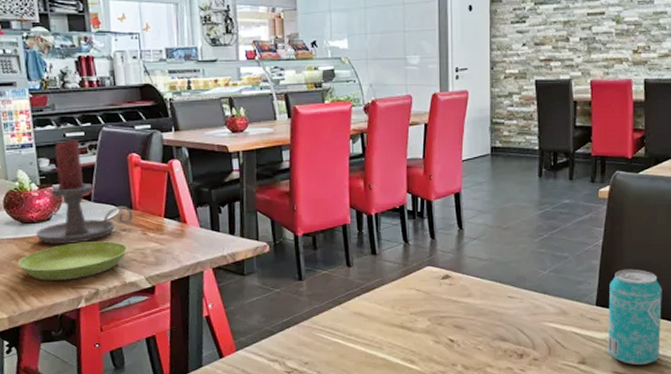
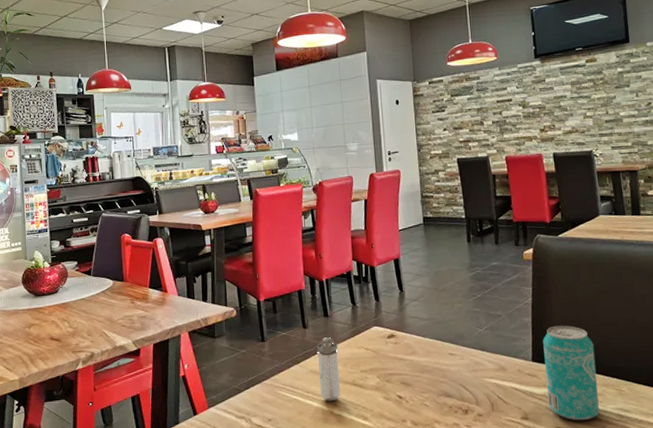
saucer: present [17,241,128,281] -> none [30,309,119,346]
candle holder: present [35,140,134,244] -> none [45,224,124,313]
shaker: none [361,277,386,345] -> present [316,337,340,402]

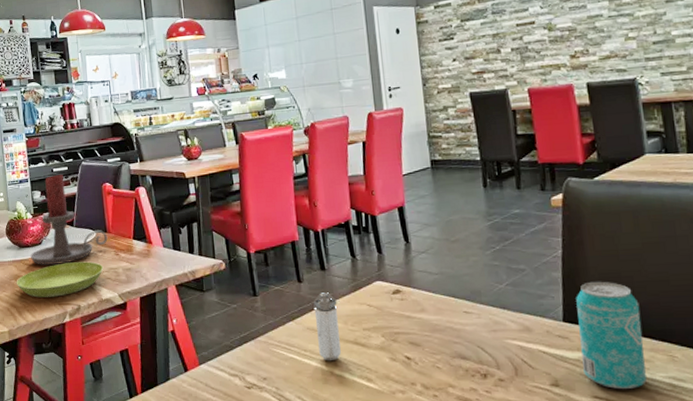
saucer: none [30,309,119,346] -> present [16,261,104,298]
candle holder: none [45,224,124,313] -> present [30,174,108,265]

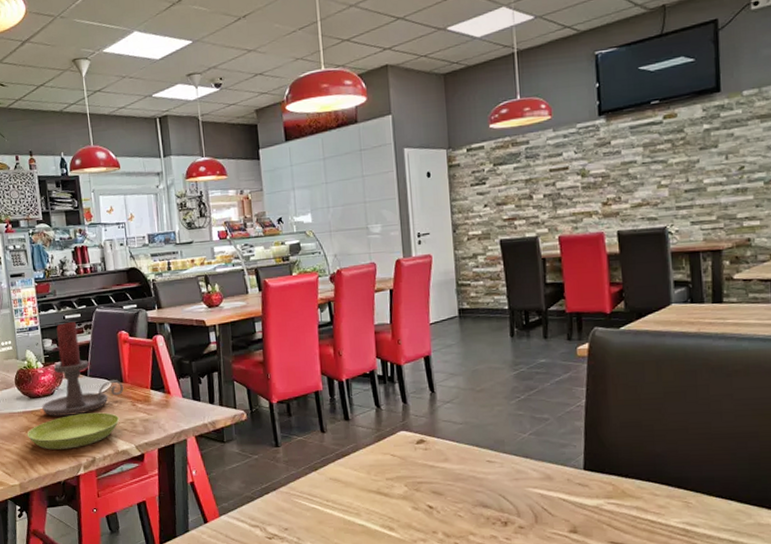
shaker: present [313,292,341,361] -> none [336,443,363,511]
beverage can: present [576,281,647,390] -> none [597,430,661,535]

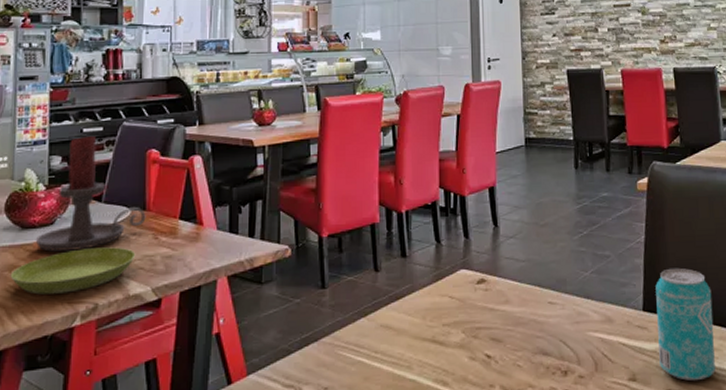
beverage can: none [597,430,661,535] -> present [655,268,715,382]

